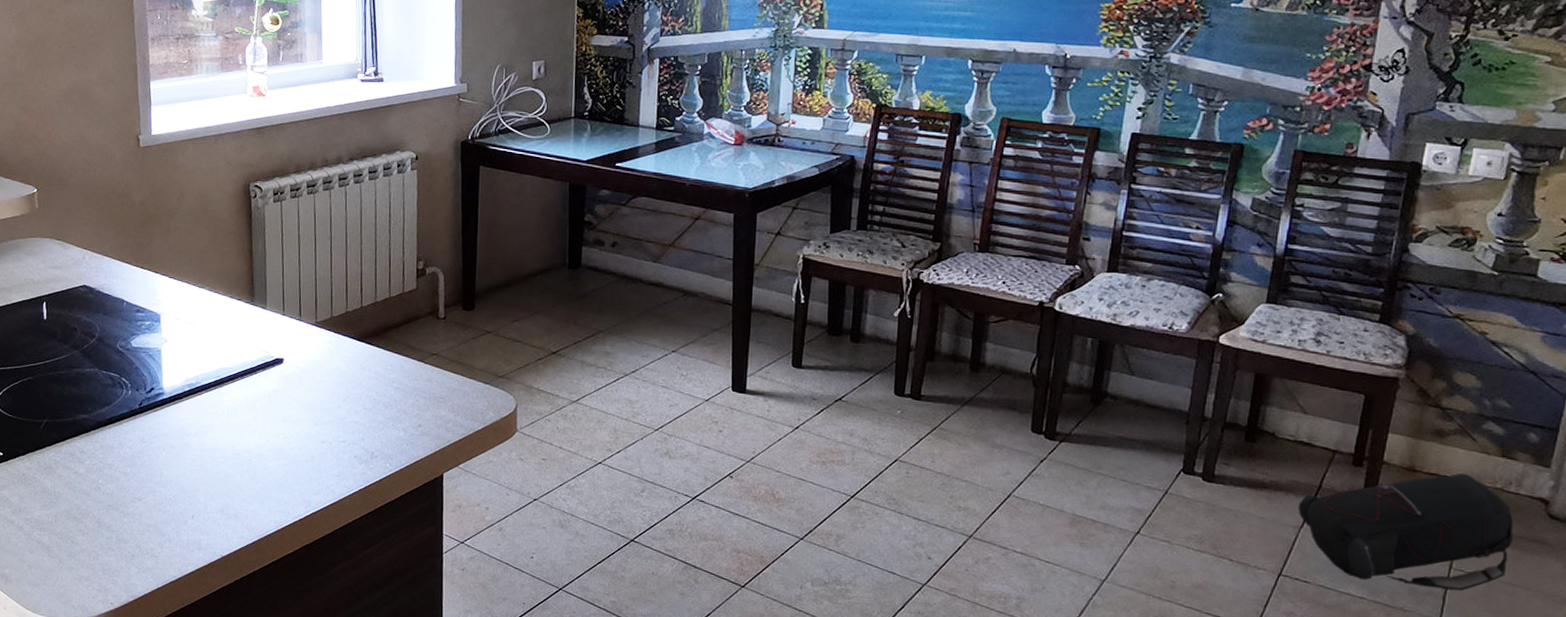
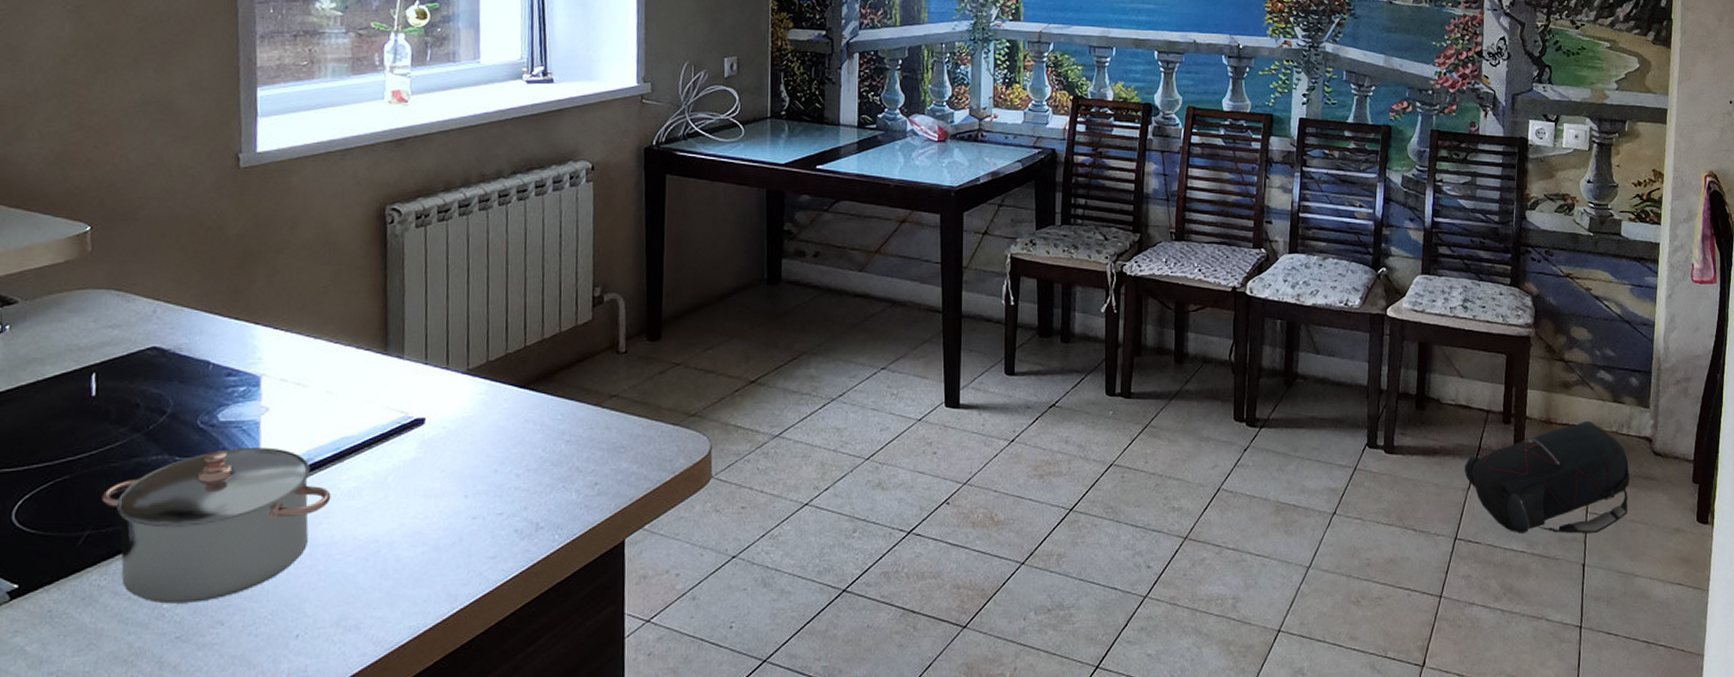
cooking pot: none [54,368,215,482] -> present [101,447,331,604]

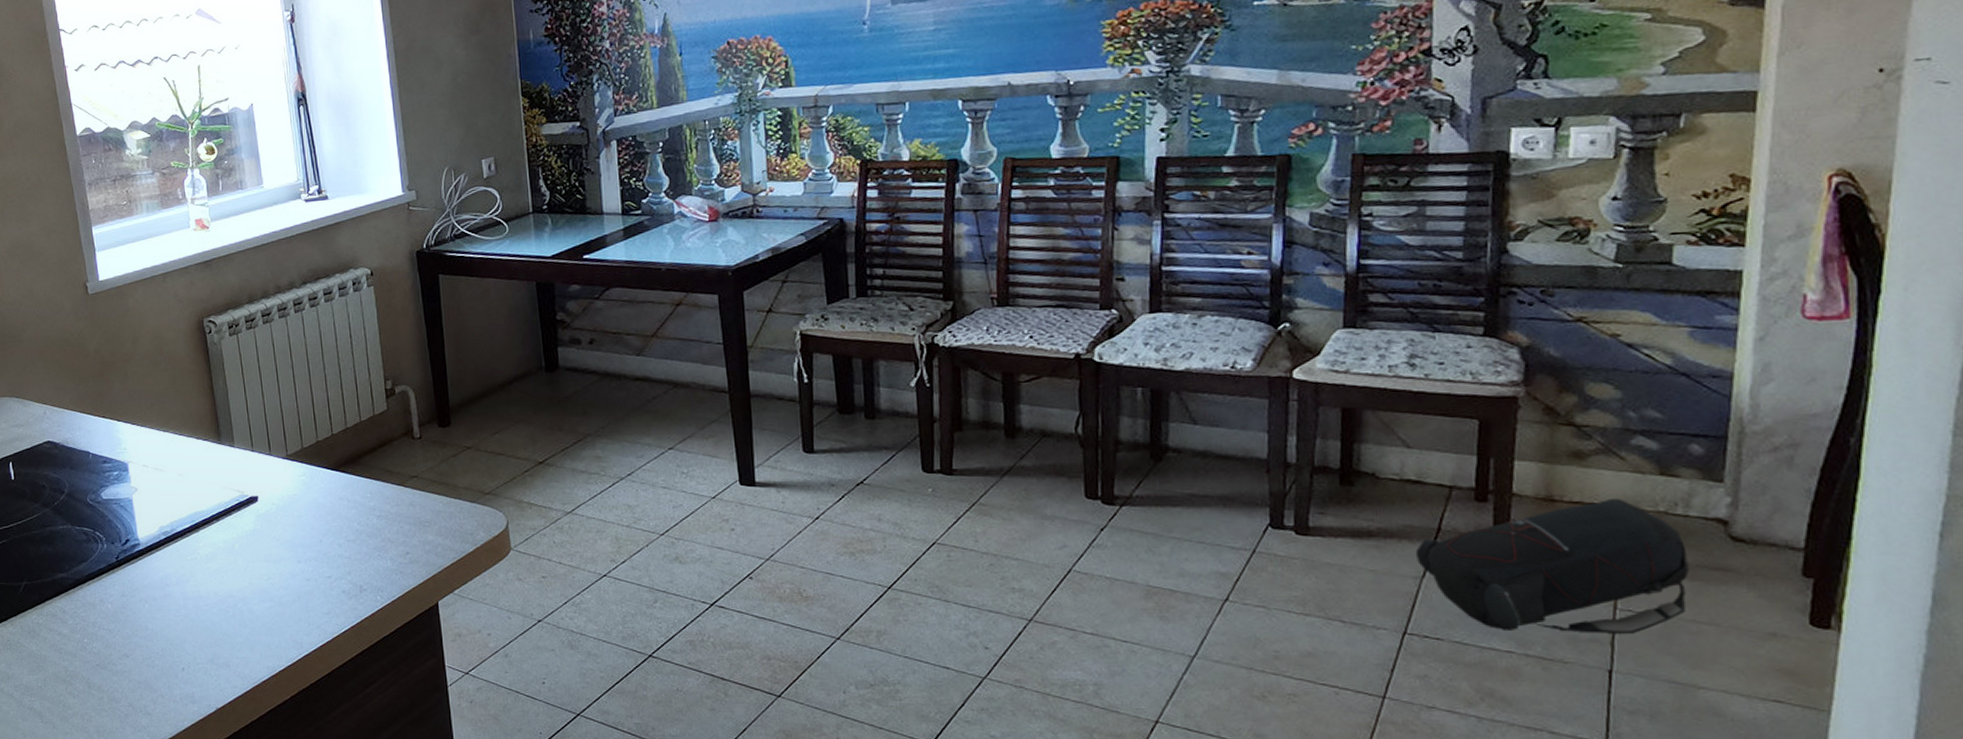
cooking pot: present [101,447,331,604] -> none [30,520,194,639]

